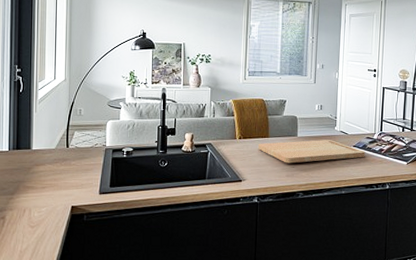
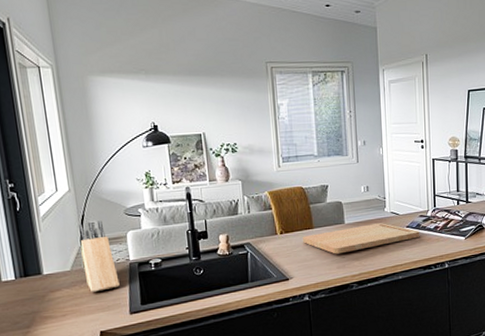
knife block: none [66,109,95,170] -> present [79,221,120,292]

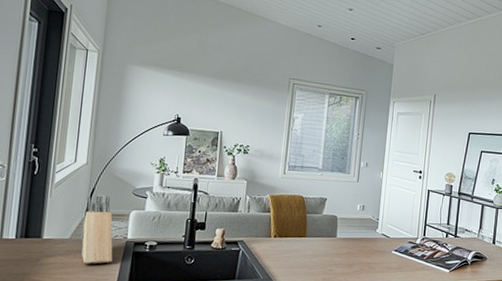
cutting board: present [303,223,420,254] -> none [294,242,407,266]

